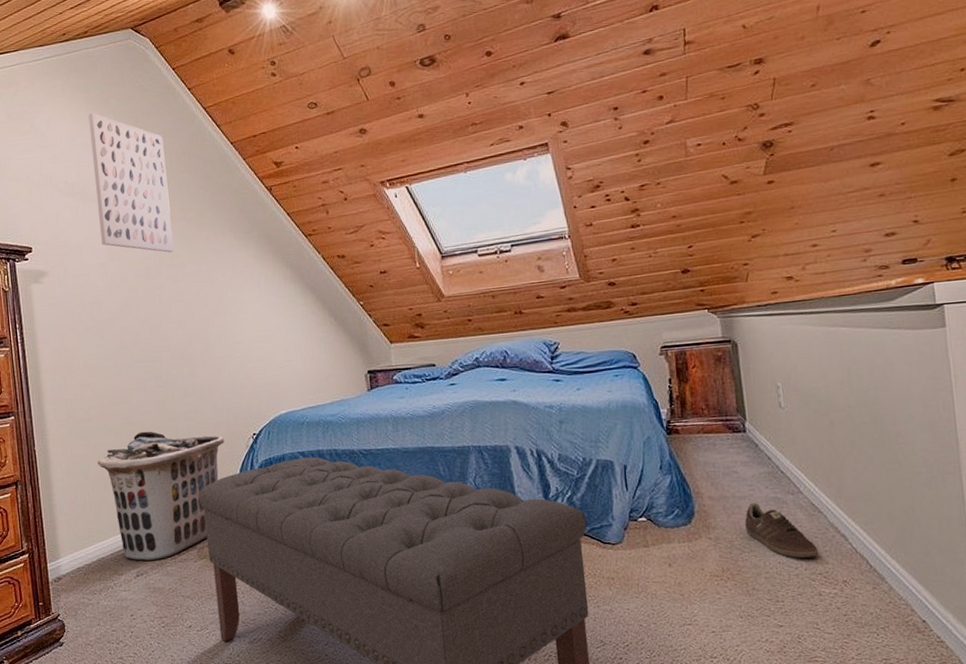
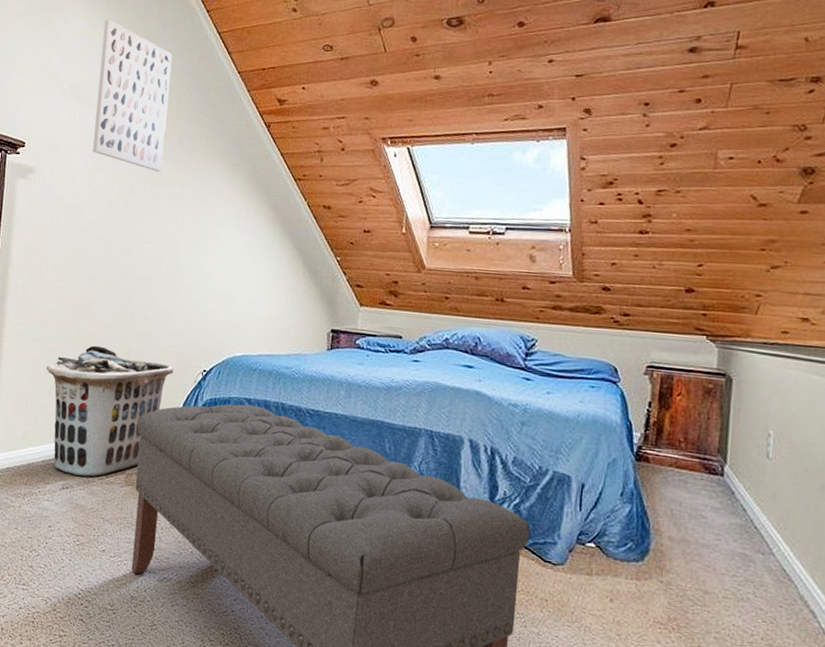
sneaker: present [745,502,819,559] -> none [703,553,781,628]

